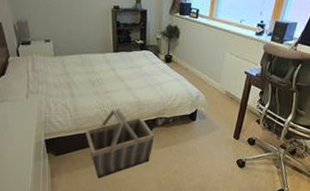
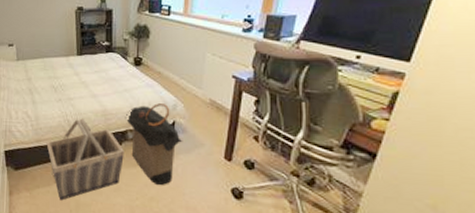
laundry hamper: none [155,95,203,162] -> present [125,103,183,186]

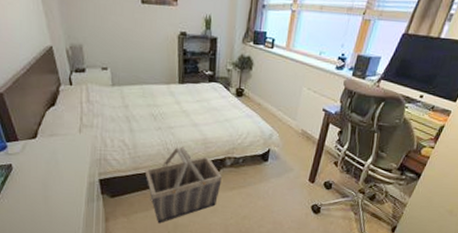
laundry hamper: present [125,103,183,186] -> none [224,133,276,206]

